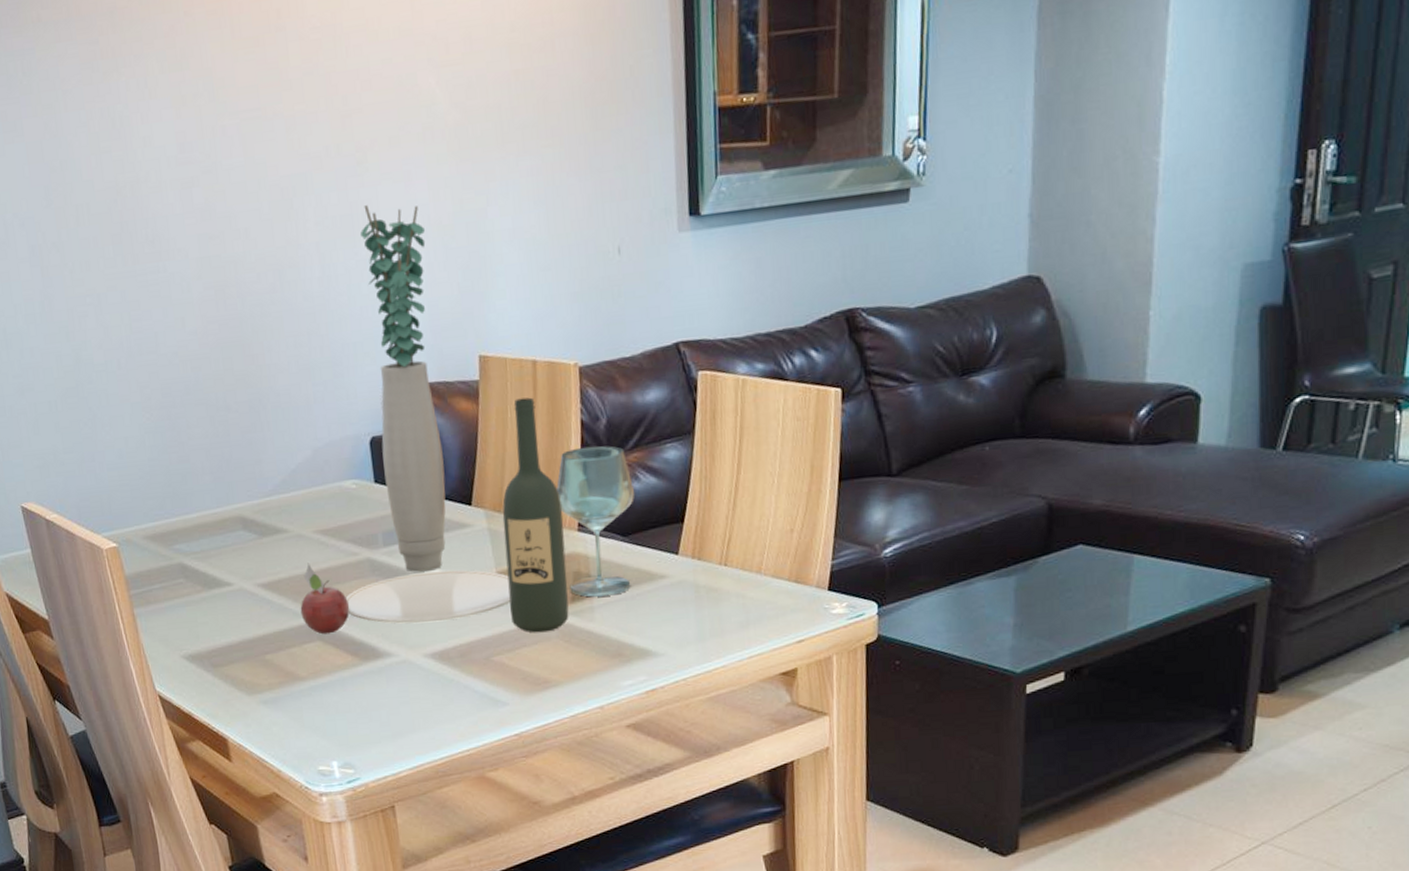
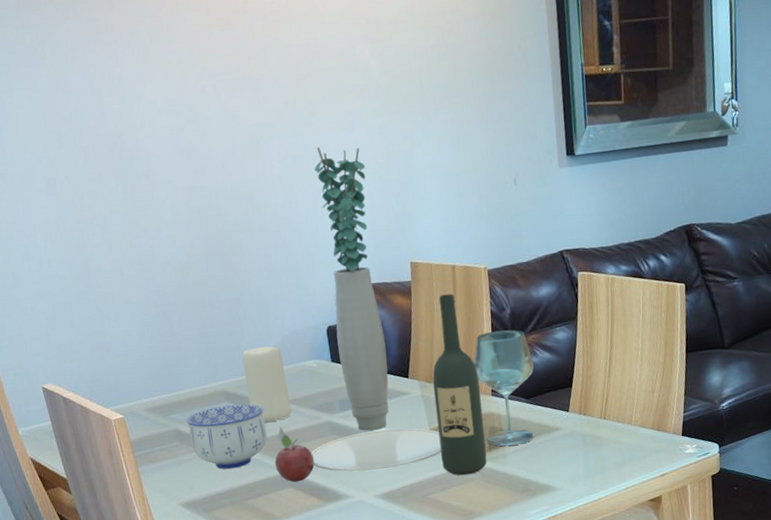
bowl: none [192,533,292,615] -> present [186,403,267,469]
candle: none [263,460,323,558] -> present [242,345,292,422]

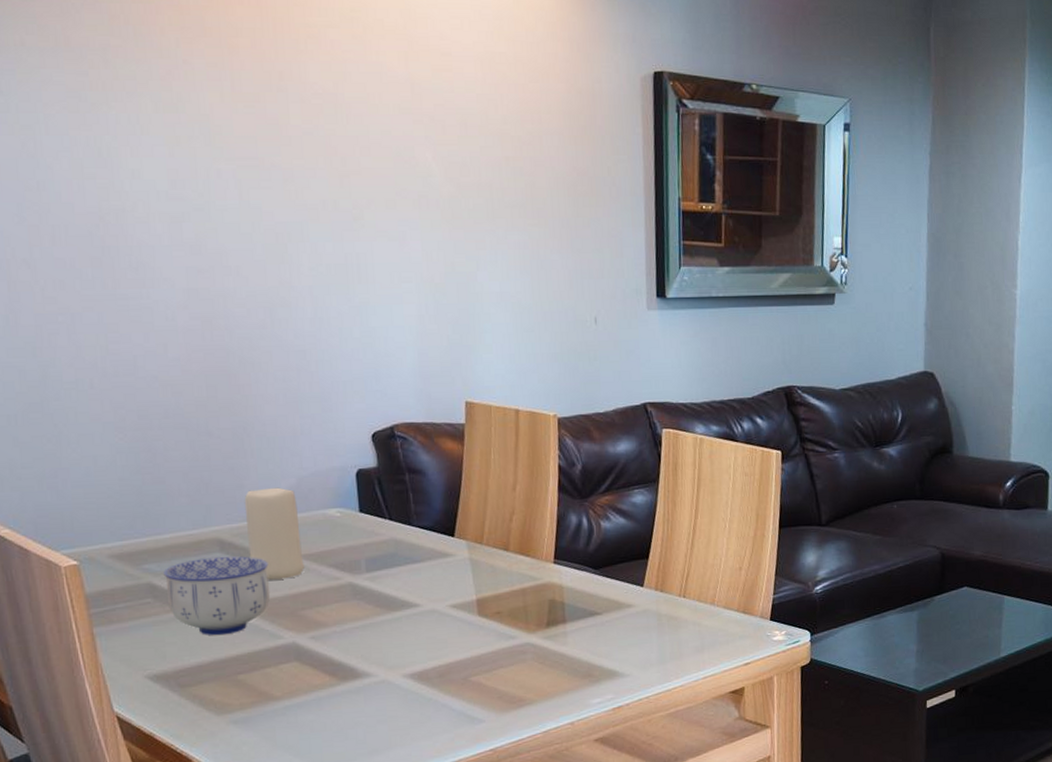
fruit: present [274,426,315,483] -> none [277,585,330,655]
plate: present [311,428,442,472] -> none [326,595,490,646]
vase: present [315,147,390,431] -> none [354,258,430,597]
wine bottle: present [432,293,487,476] -> none [483,442,544,655]
wine glass: present [474,329,534,446] -> none [535,488,605,623]

